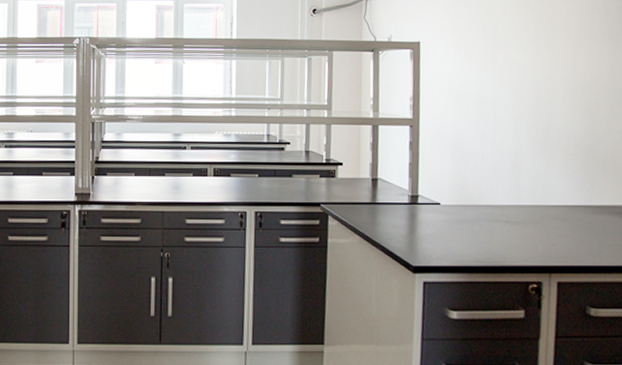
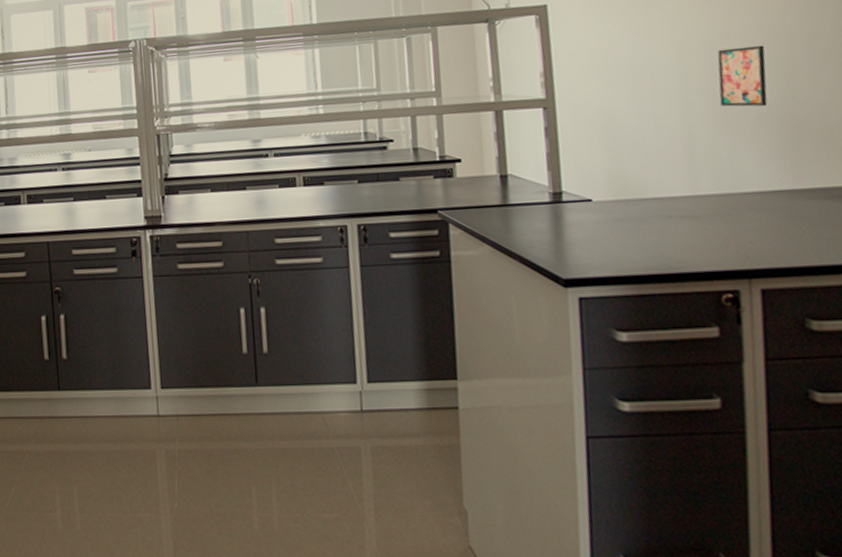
wall art: none [541,90,577,139] -> present [717,45,768,107]

